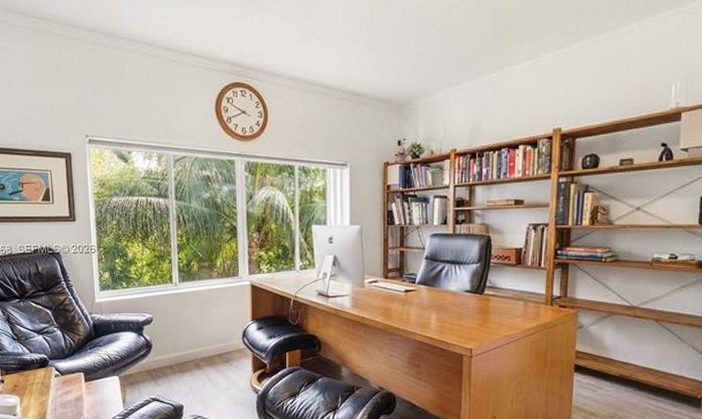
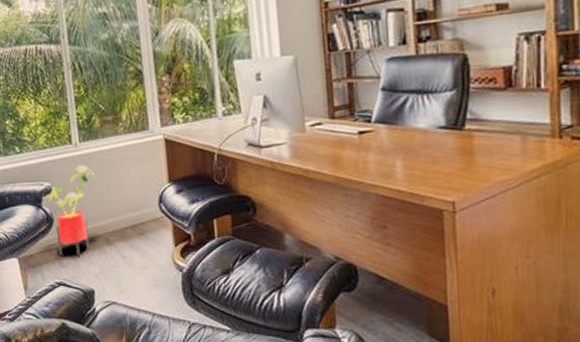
house plant: none [144,302,190,377] -> present [42,165,95,257]

